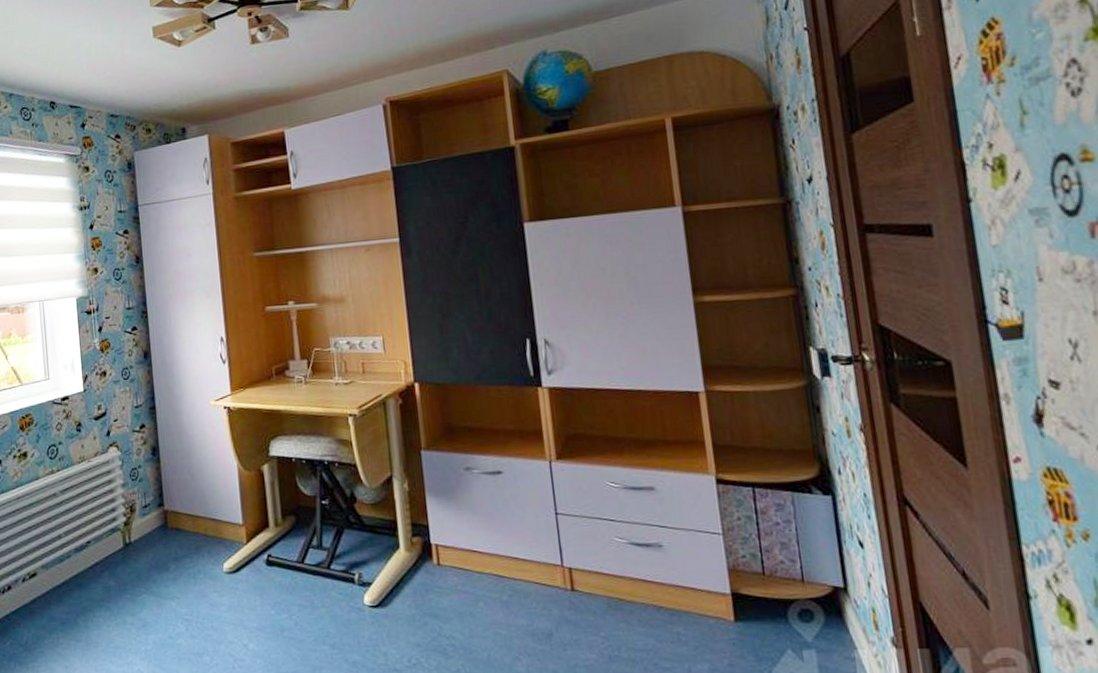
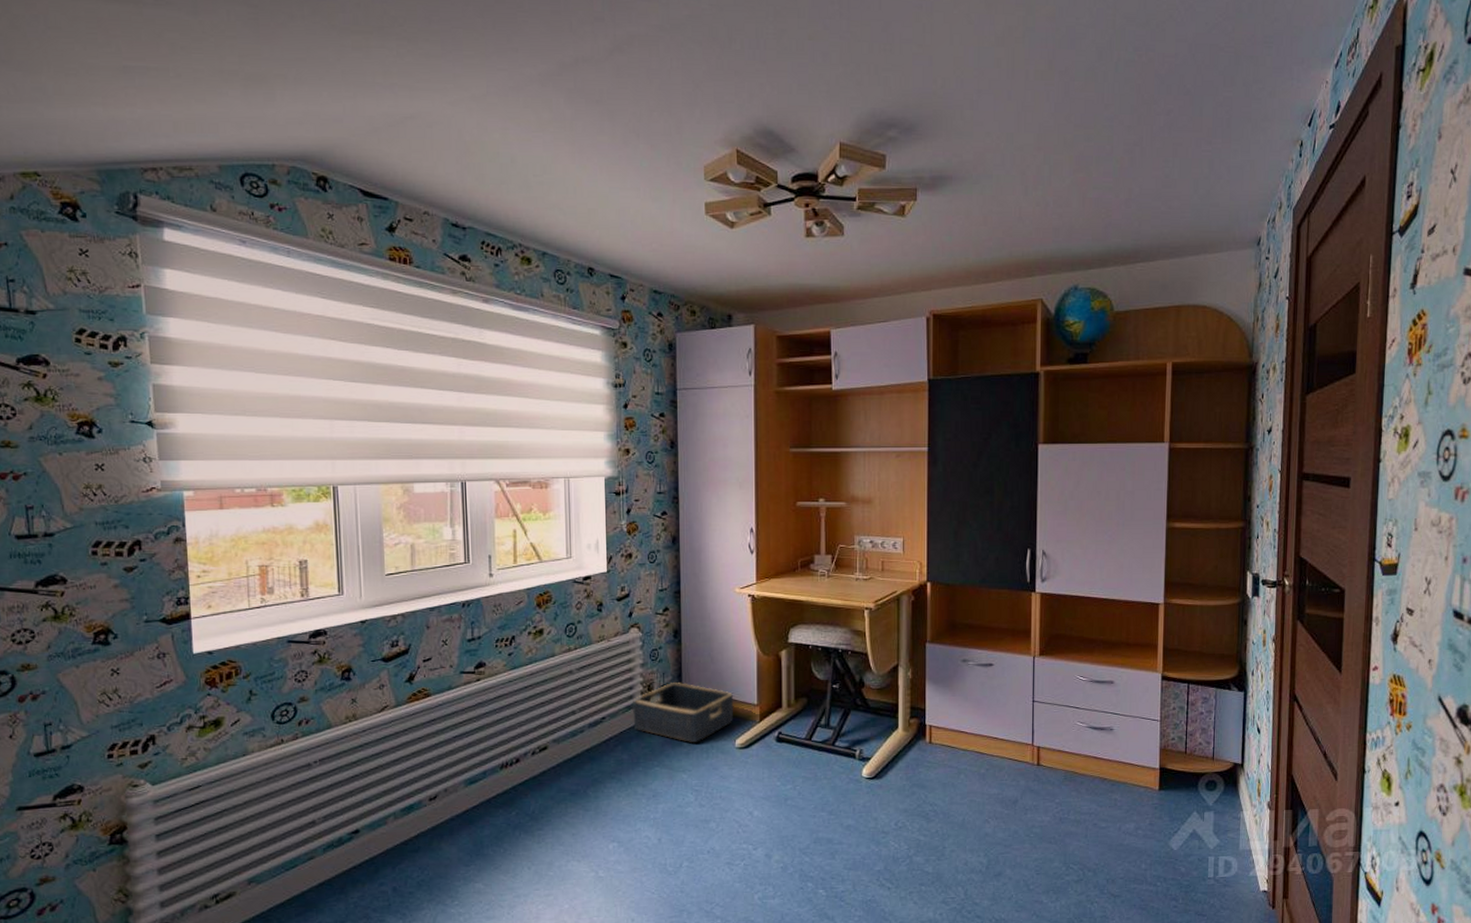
basket: none [116,502,219,568] -> present [632,682,734,744]

